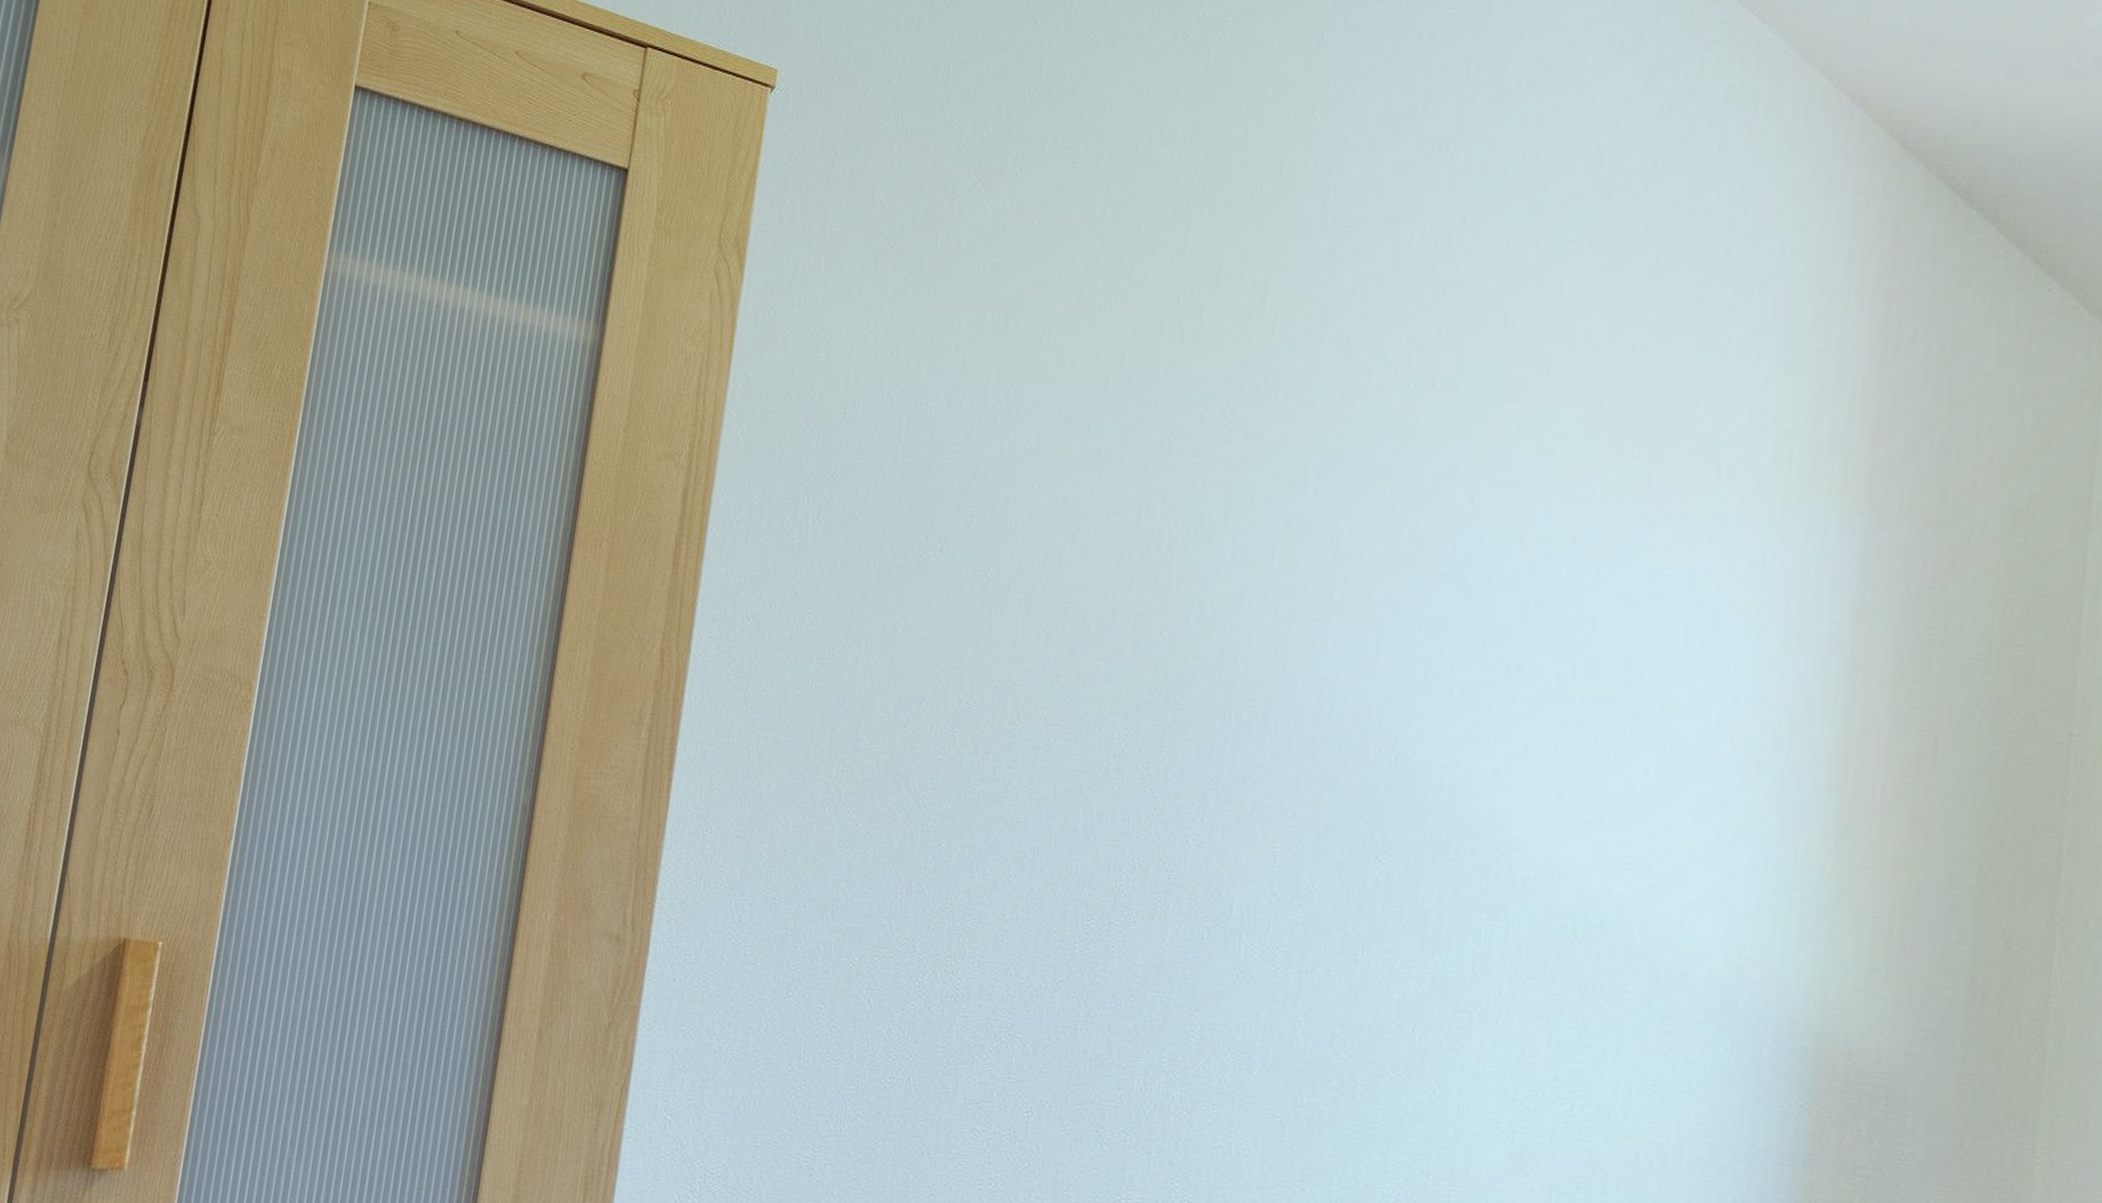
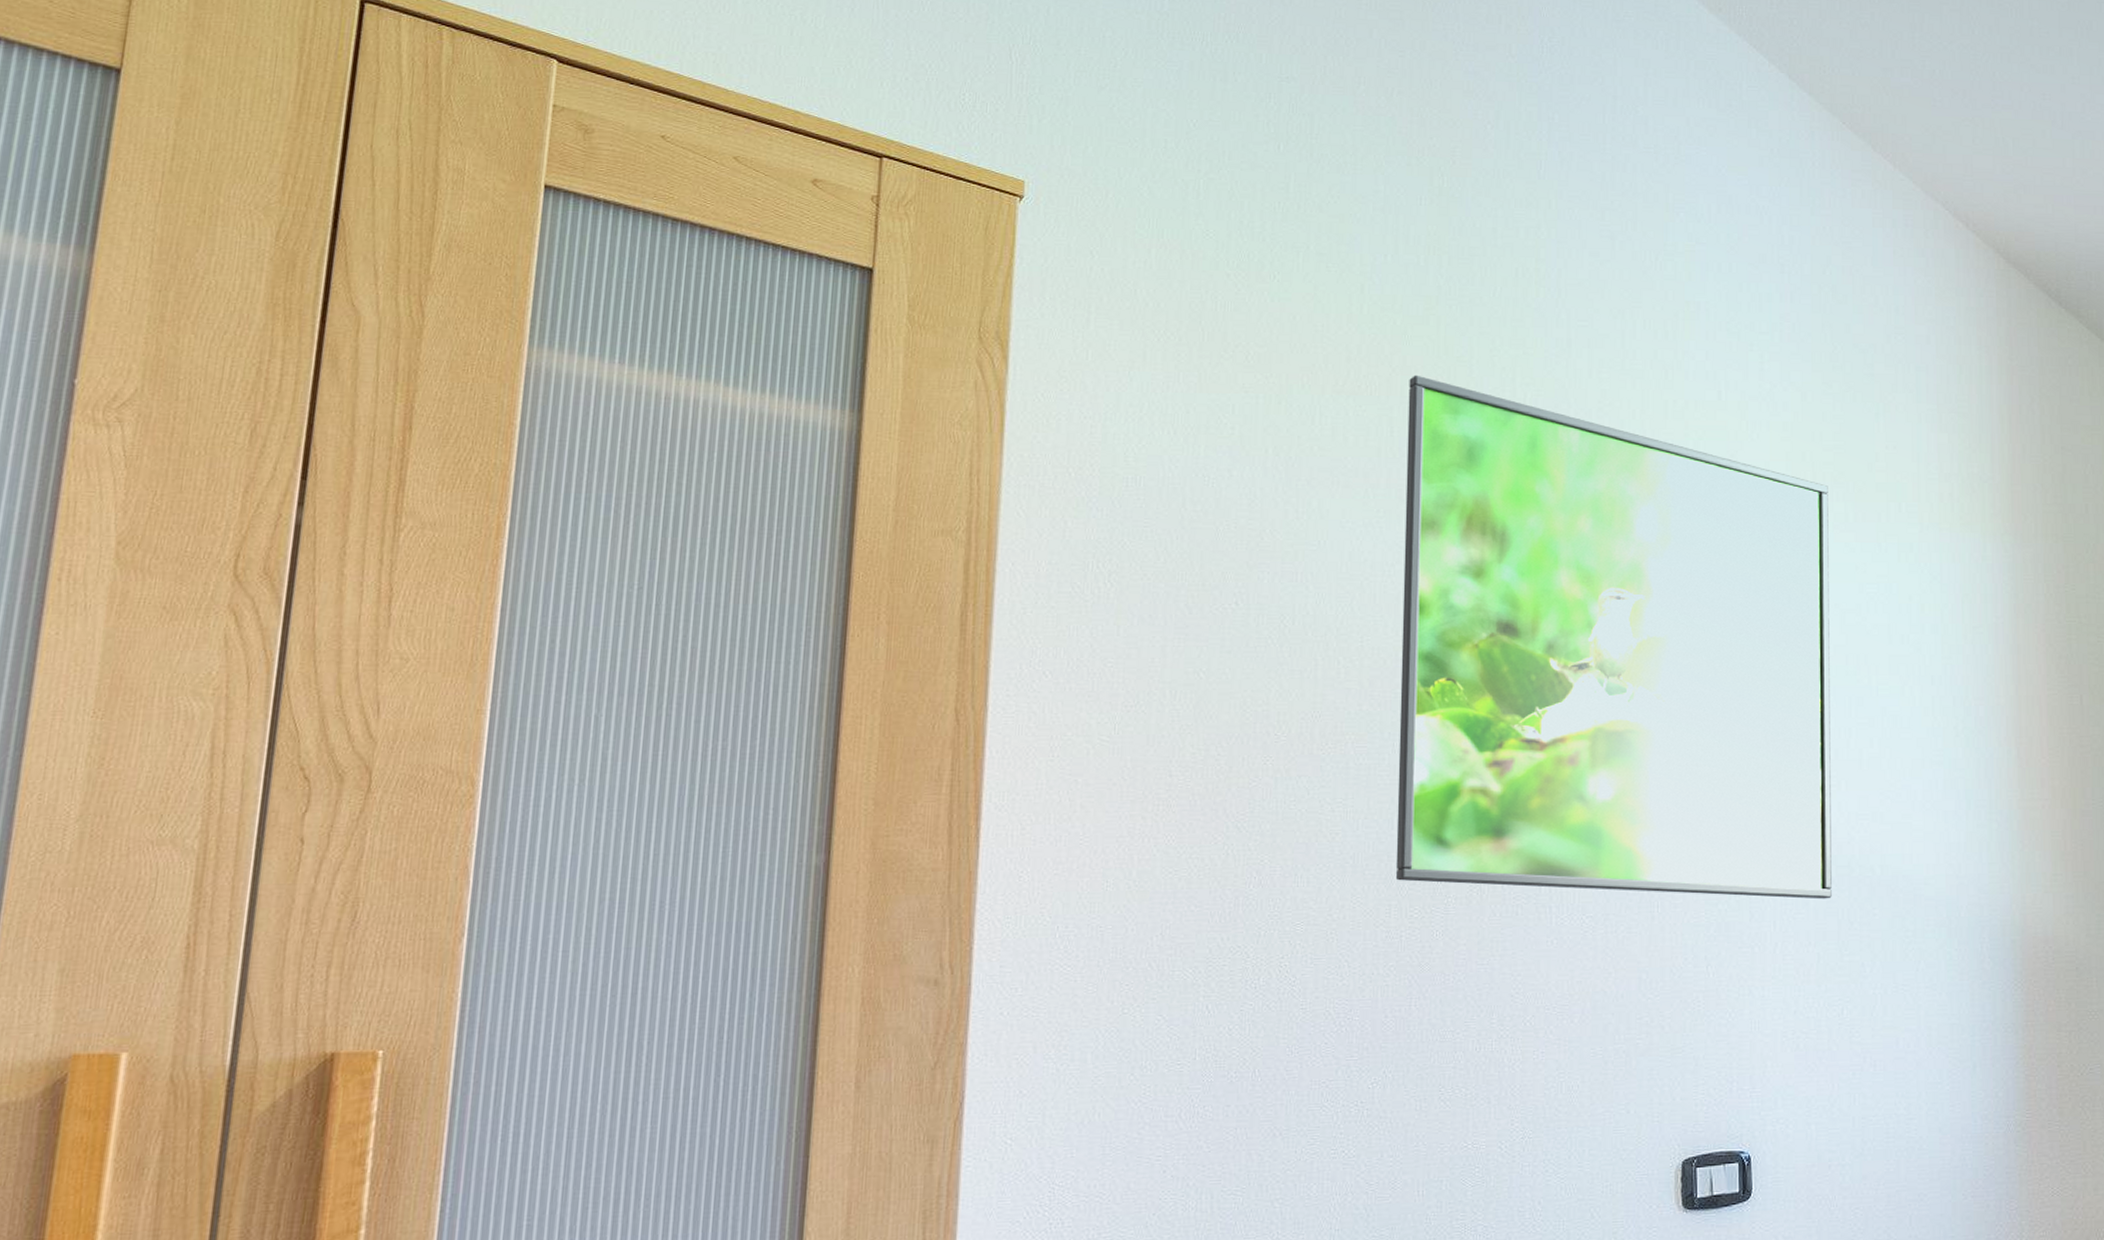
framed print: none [1075,290,1629,965] -> present [1395,375,1832,900]

